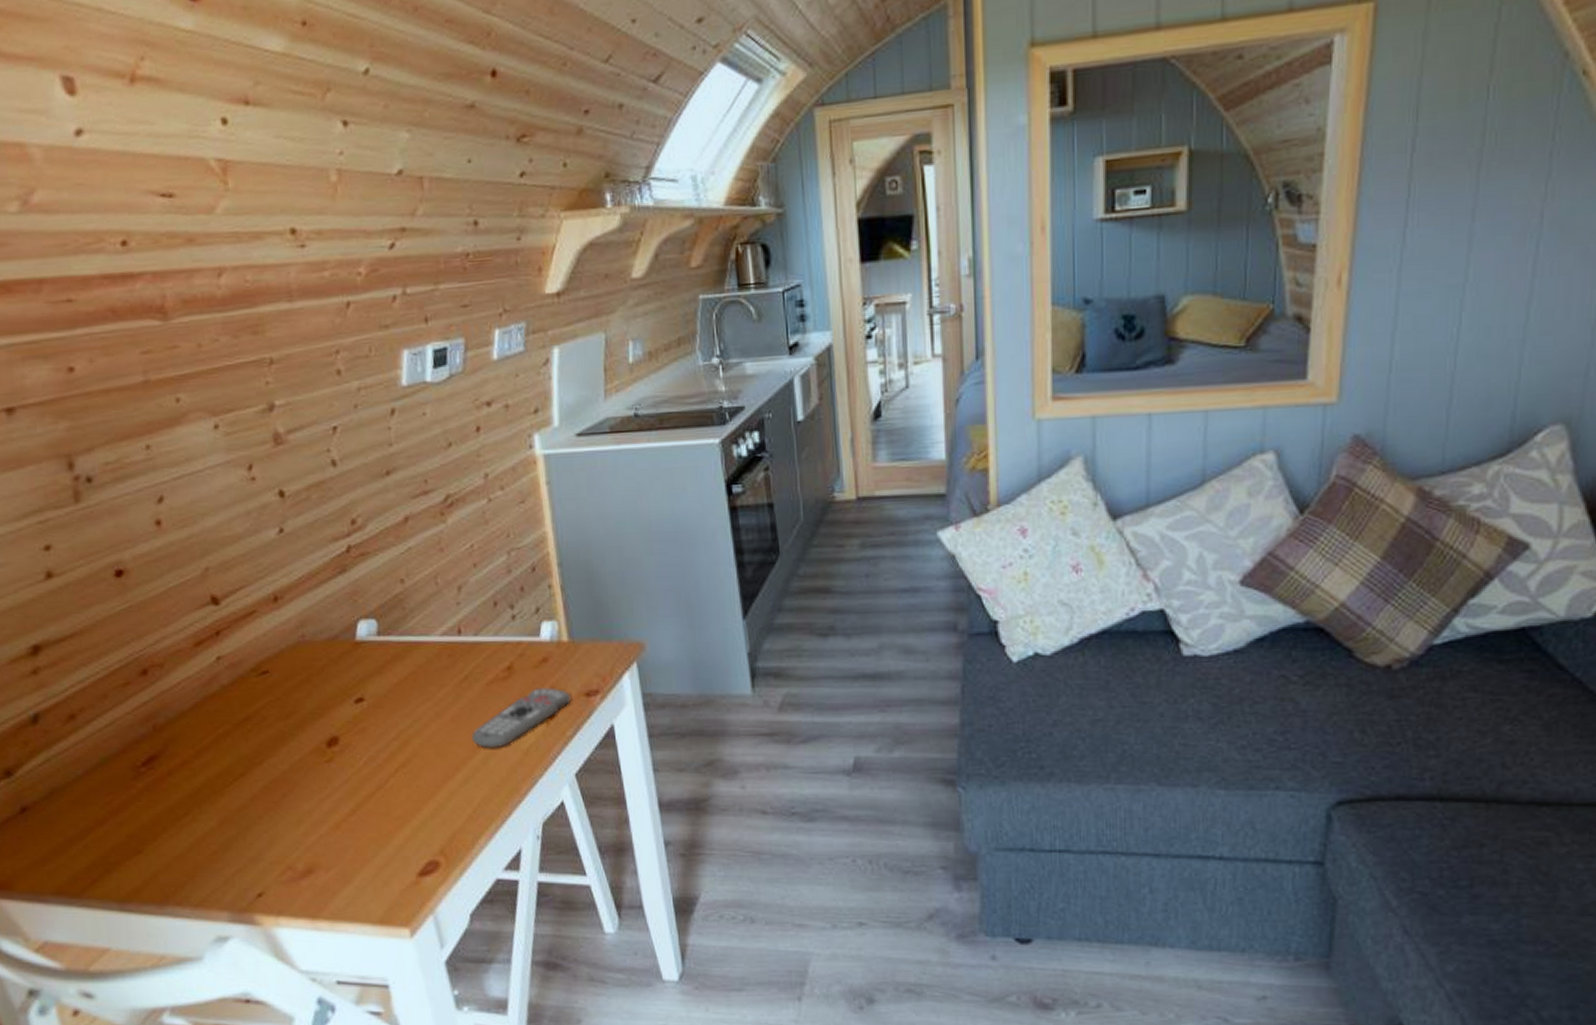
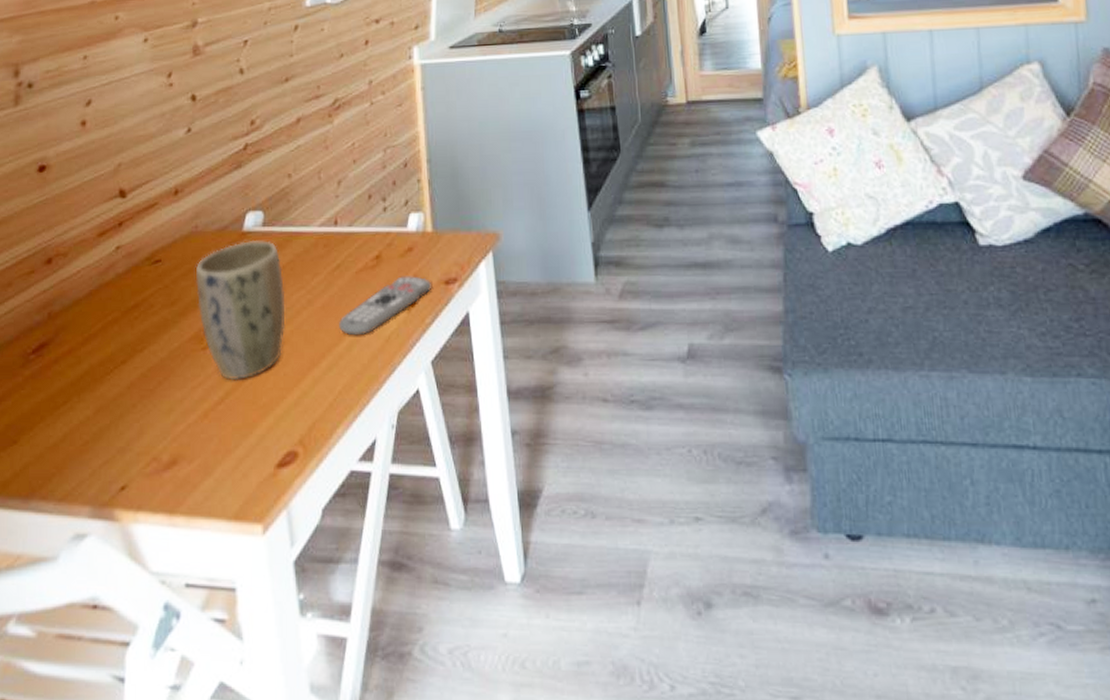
plant pot: none [307,650,414,793] -> present [195,240,286,381]

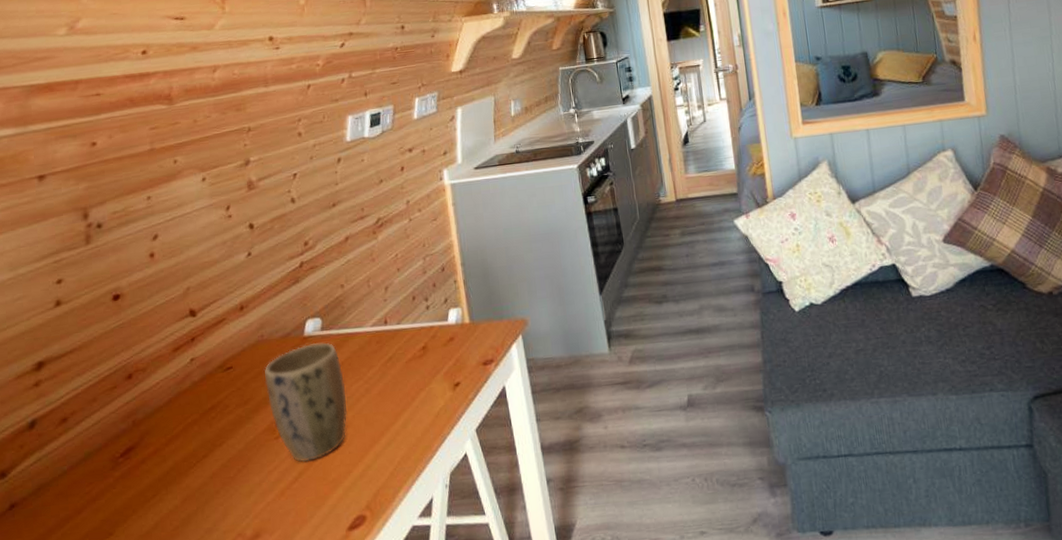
remote control: present [339,276,432,336] -> none [394,361,473,415]

